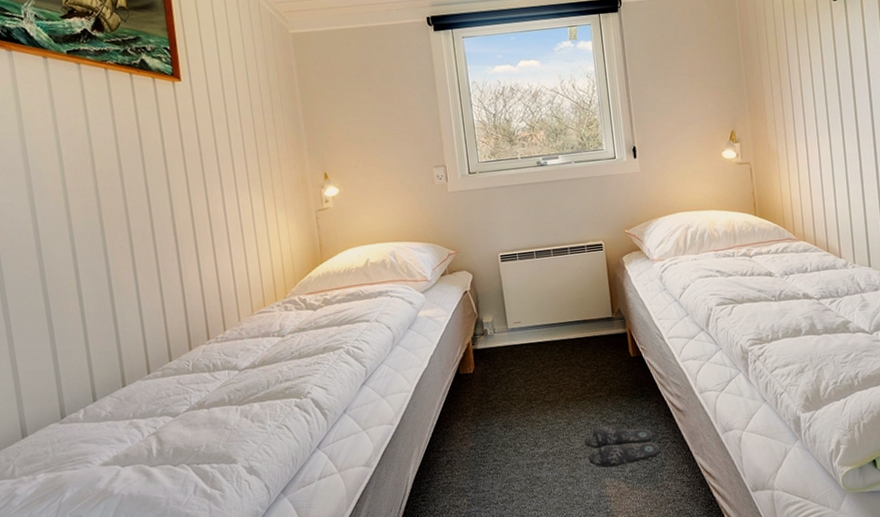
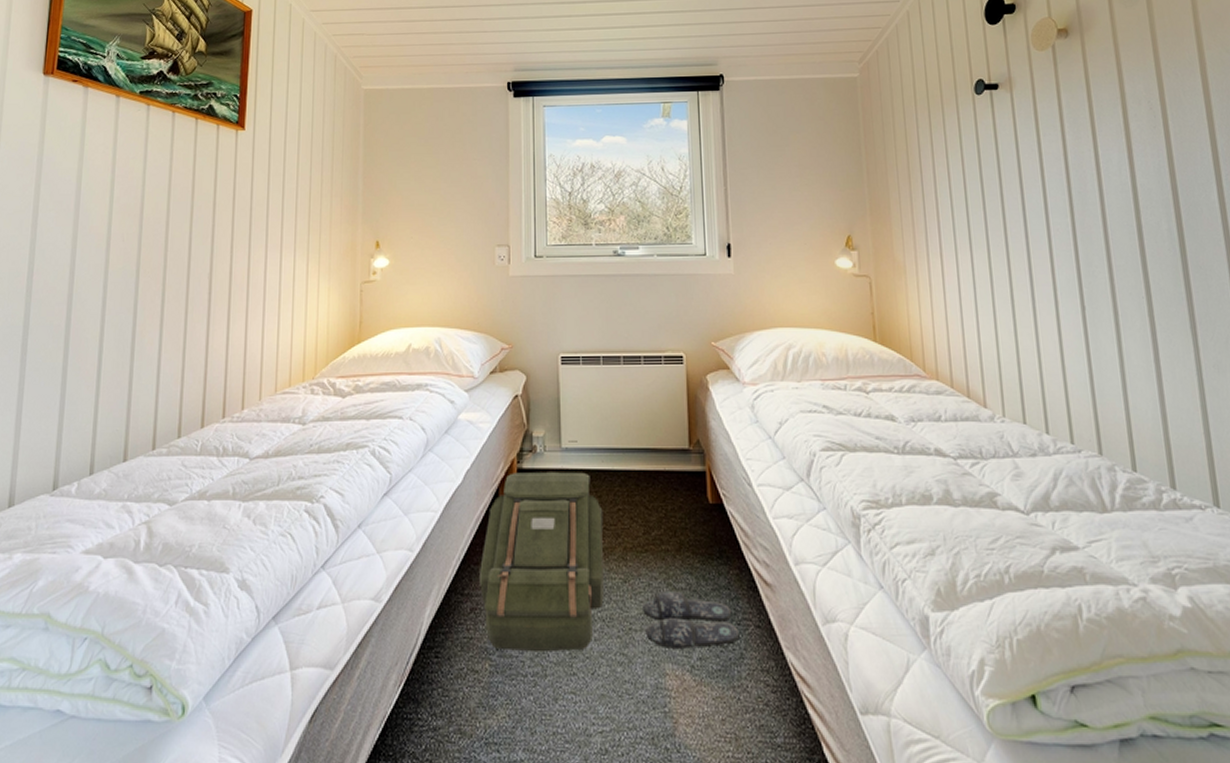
backpack: none [450,345,554,488] -> present [480,471,604,653]

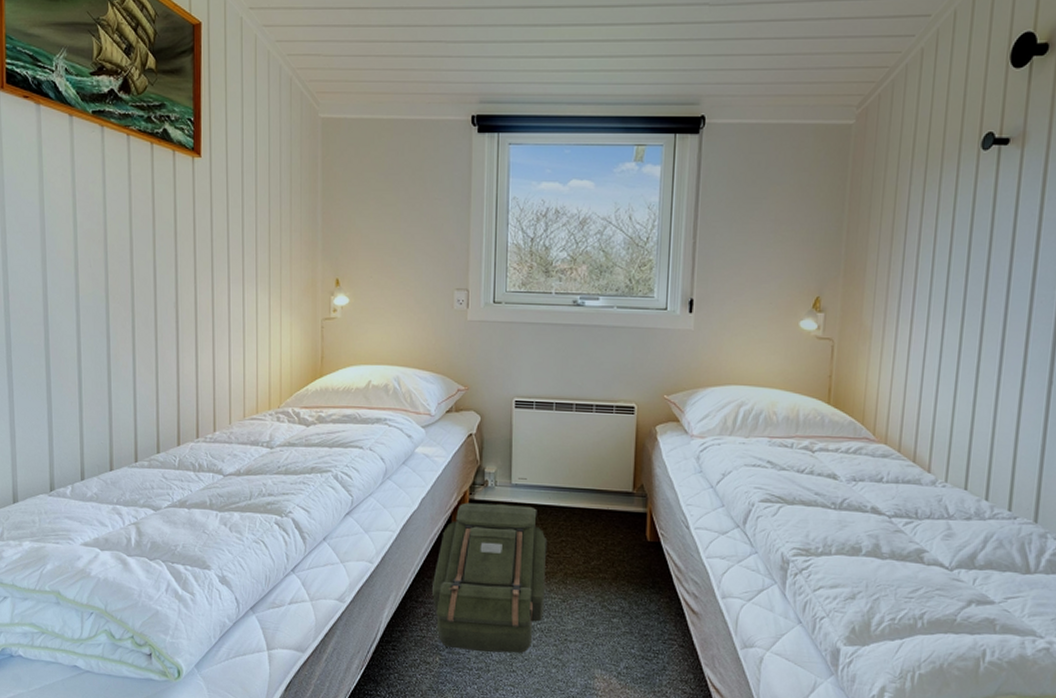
slippers: present [643,592,740,649] -> none [578,612,664,659]

